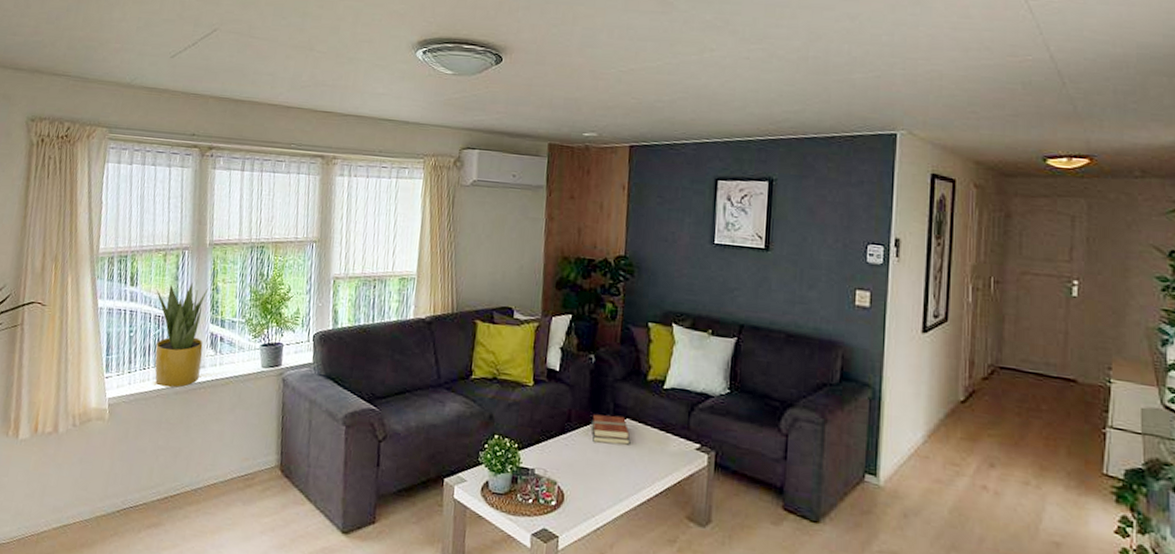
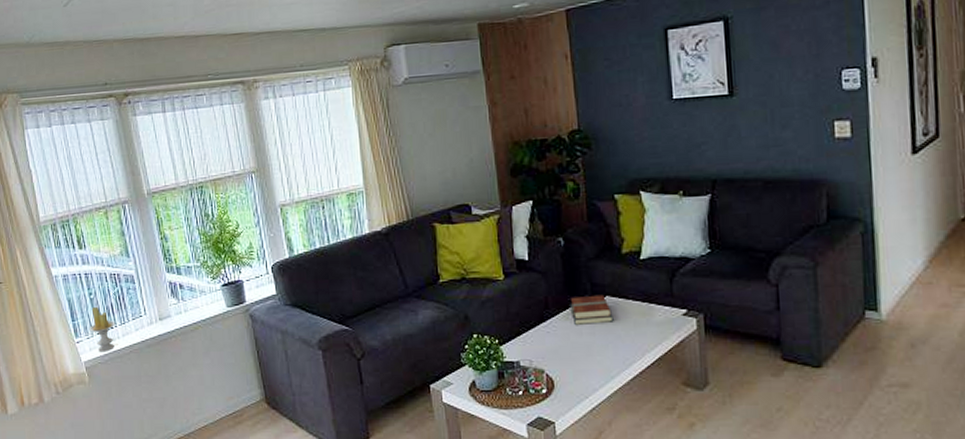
candle: none [121,344,149,393] -> present [88,306,116,353]
planter: present [154,283,209,388] -> none [105,235,167,342]

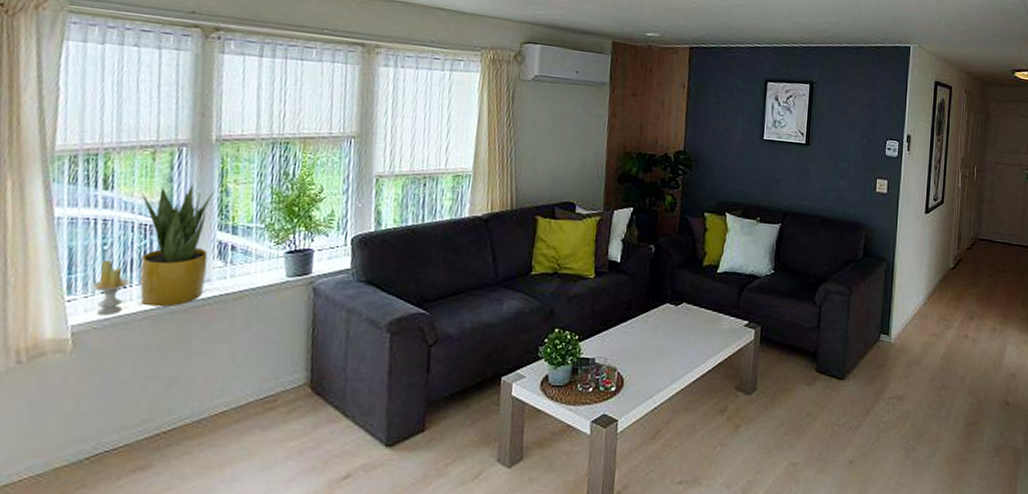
planter: none [105,235,167,342] -> present [139,184,216,308]
books: present [570,294,614,326] -> none [650,301,687,329]

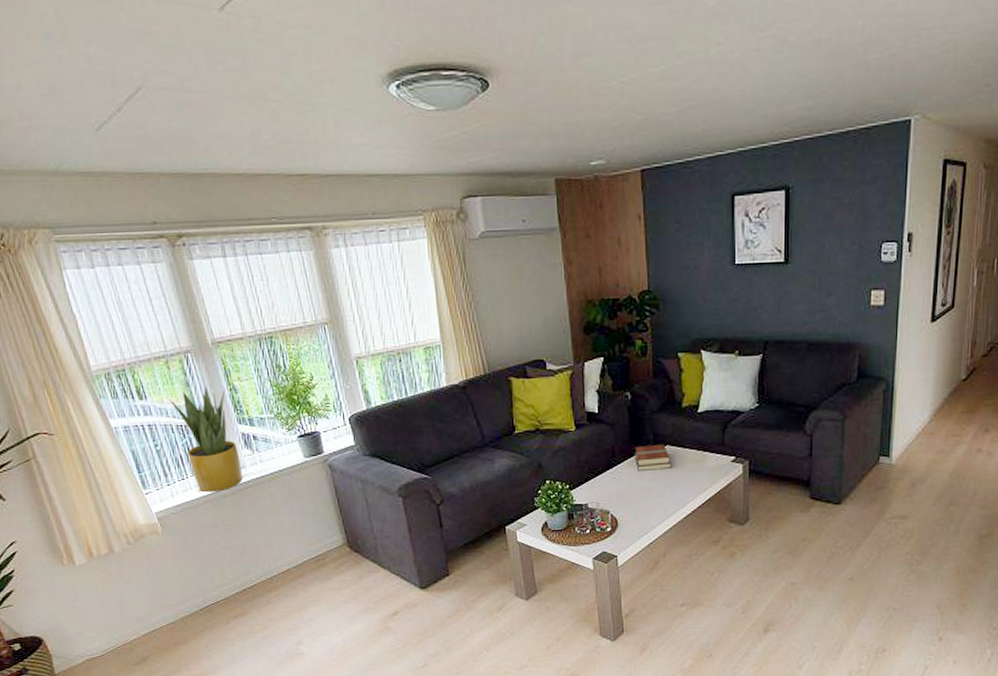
candle: present [89,259,132,316] -> none [157,457,187,503]
books: none [650,301,687,329] -> present [634,444,672,472]

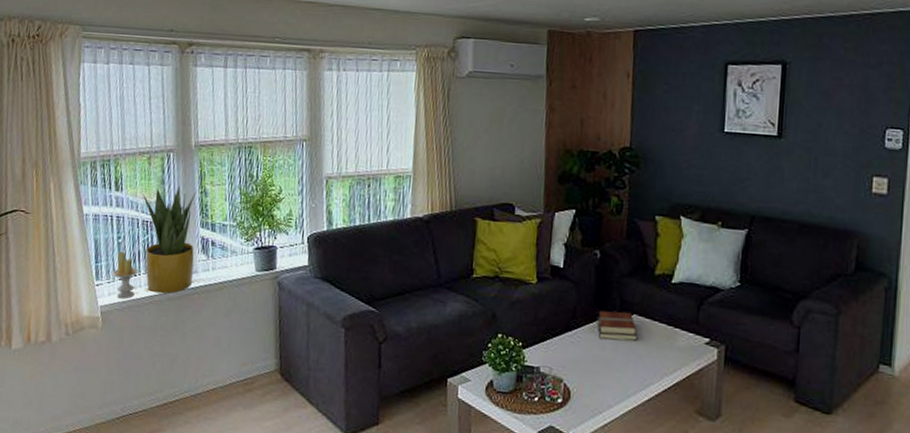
candle: none [157,457,187,503] -> present [111,251,140,300]

